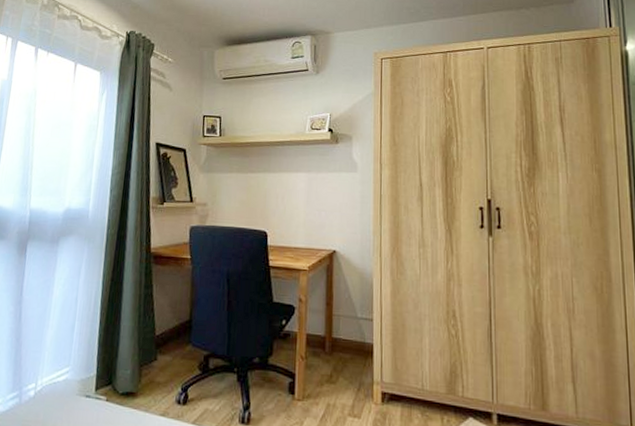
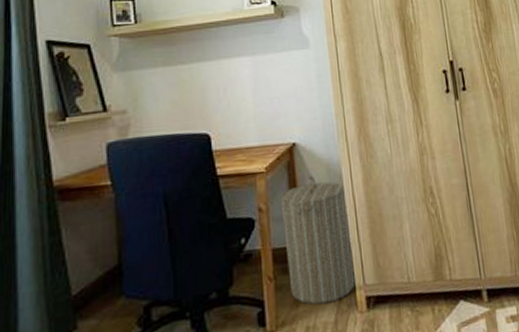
laundry hamper: none [317,280,374,390] -> present [280,175,355,305]

